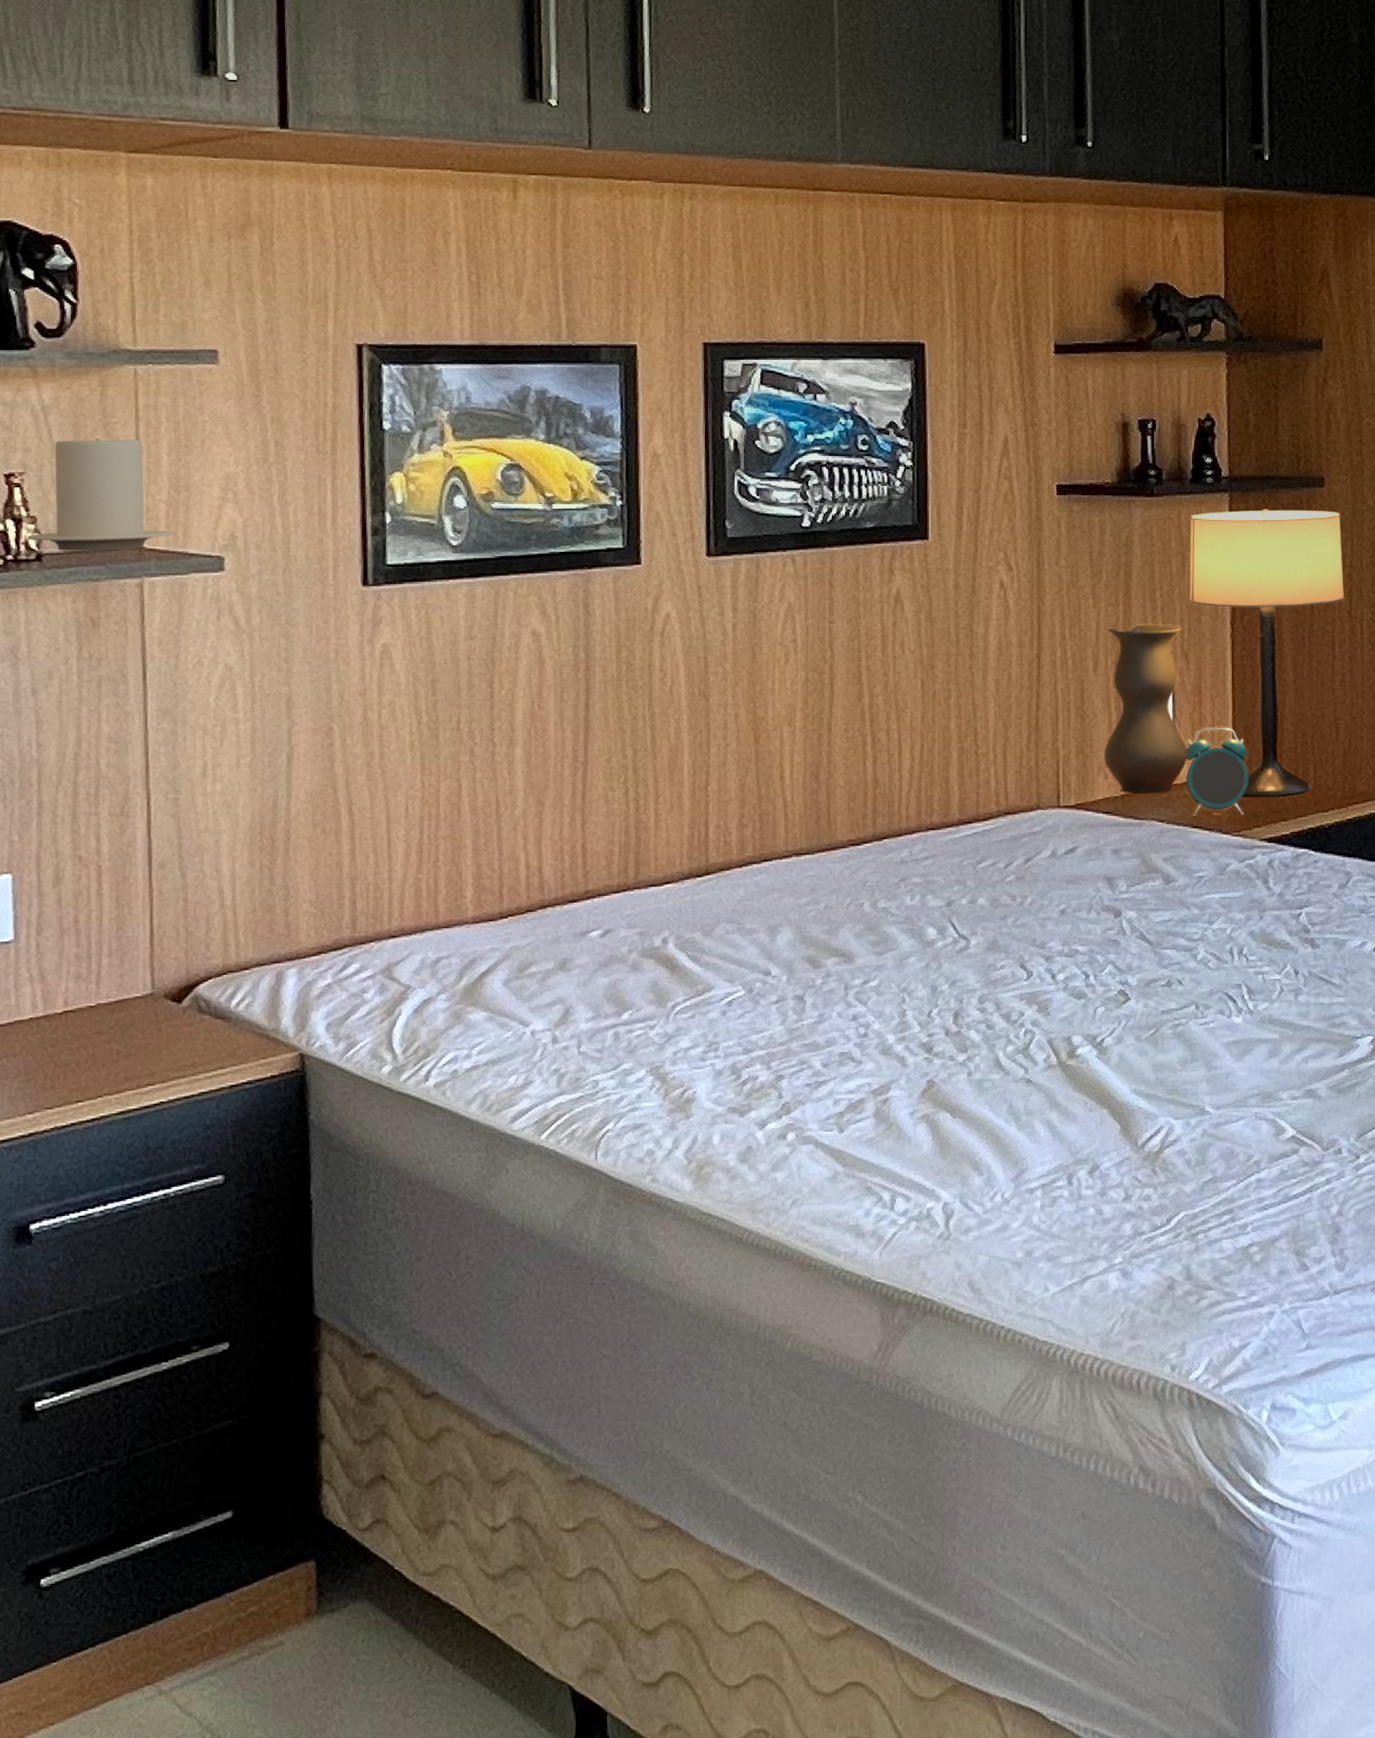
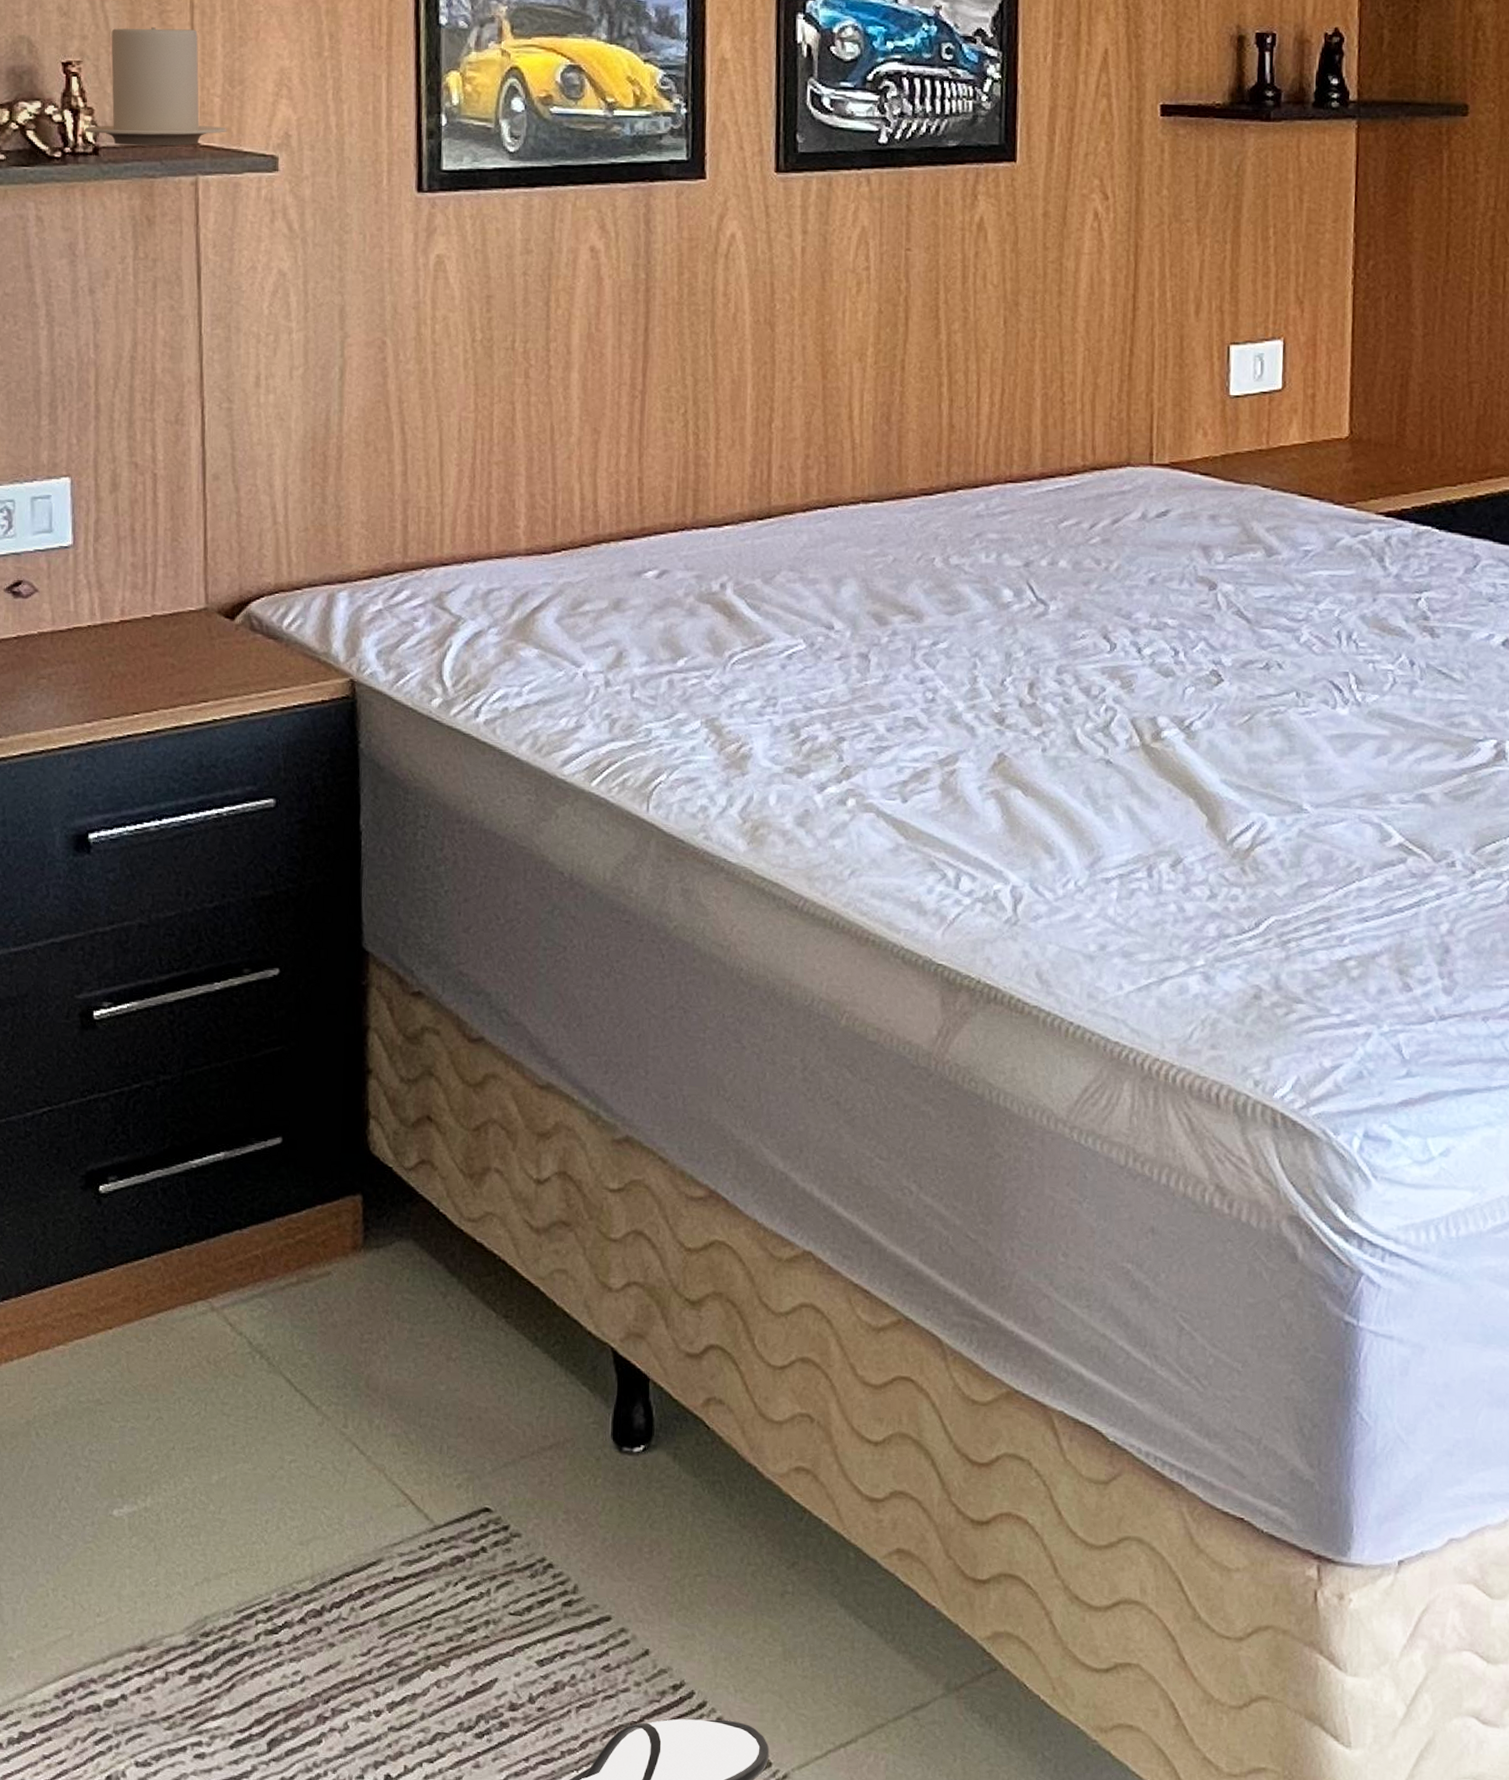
vase: present [1105,625,1187,794] -> none [1204,266,1298,456]
alarm clock: present [1186,727,1249,818] -> none [1295,384,1367,486]
table lamp: present [1188,508,1345,798] -> none [1306,138,1486,468]

